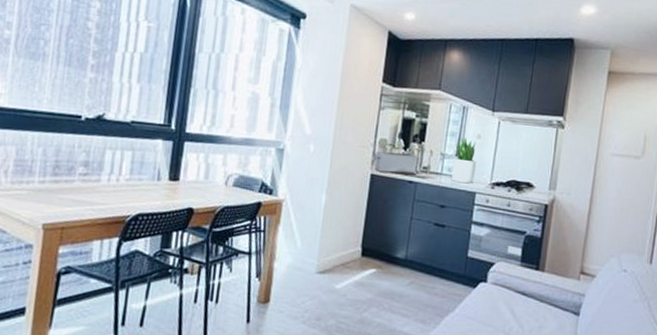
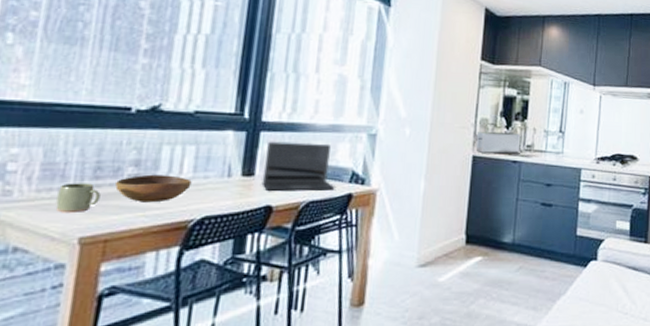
mug: none [25,177,58,203] -> present [55,183,101,212]
bowl: none [69,174,129,199] -> present [115,174,192,203]
laptop: none [185,150,247,199] -> present [261,141,335,192]
planter: present [451,137,477,184] -> none [556,113,581,160]

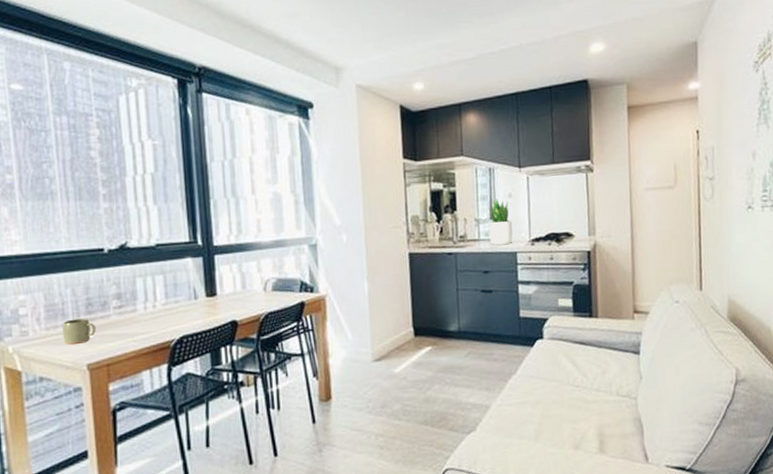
bowl: present [115,174,192,203] -> none [105,303,166,330]
laptop: present [261,141,335,192] -> none [222,258,288,307]
toaster: present [475,131,521,155] -> none [409,225,454,250]
planter: none [556,113,581,160] -> present [488,199,513,246]

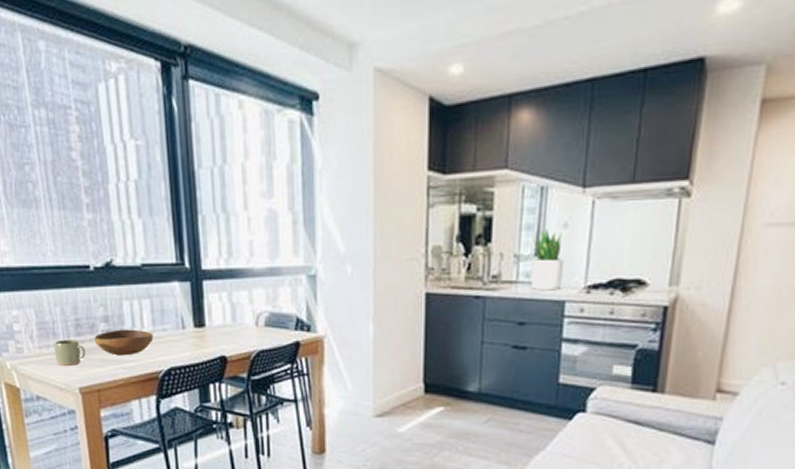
bowl: none [105,303,166,330] -> present [94,329,154,356]

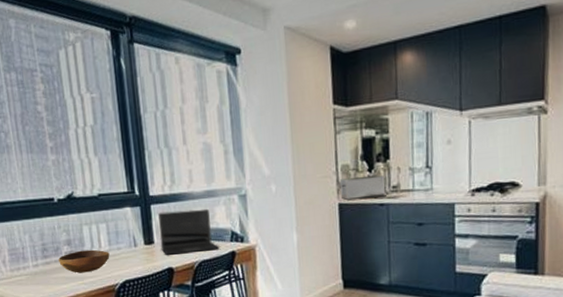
mug: present [54,339,86,366] -> none [24,261,51,285]
laptop: none [211,289,282,341] -> present [158,208,220,255]
toaster: none [428,260,484,290] -> present [339,174,386,201]
planter: present [531,229,565,291] -> none [424,145,451,197]

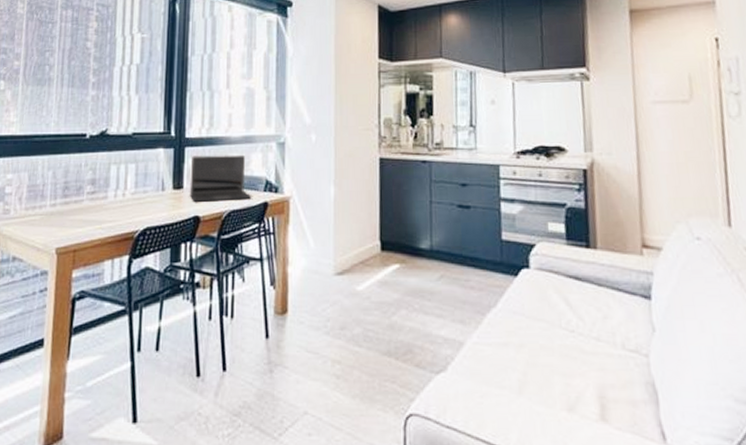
bowl: present [58,249,110,273] -> none [79,191,134,216]
toaster: present [339,174,386,201] -> none [381,130,429,155]

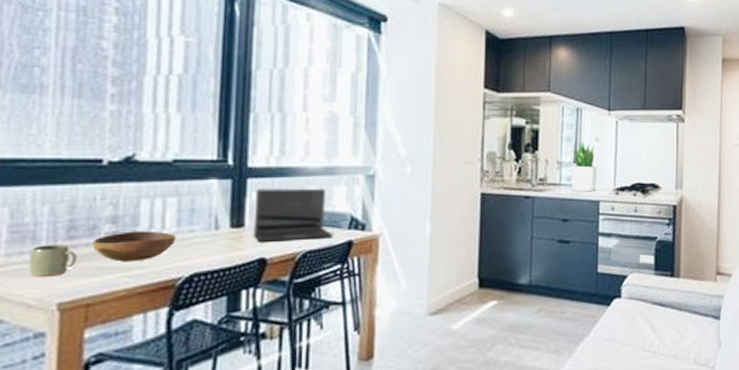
mug: none [39,201,69,226] -> present [29,244,77,277]
bowl: none [79,191,134,216] -> present [93,230,176,262]
planter: none [467,105,495,156] -> present [571,141,597,192]

